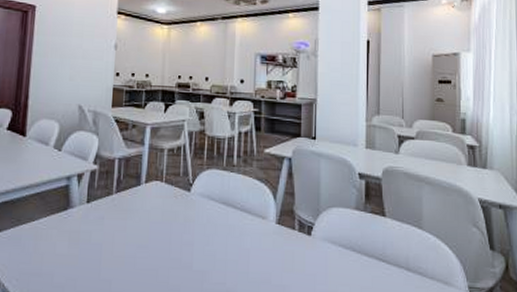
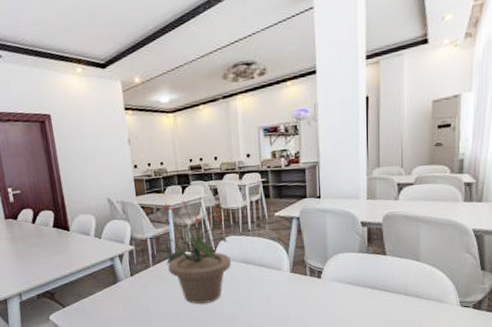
potted plant: none [129,119,209,250] -> present [160,201,231,304]

